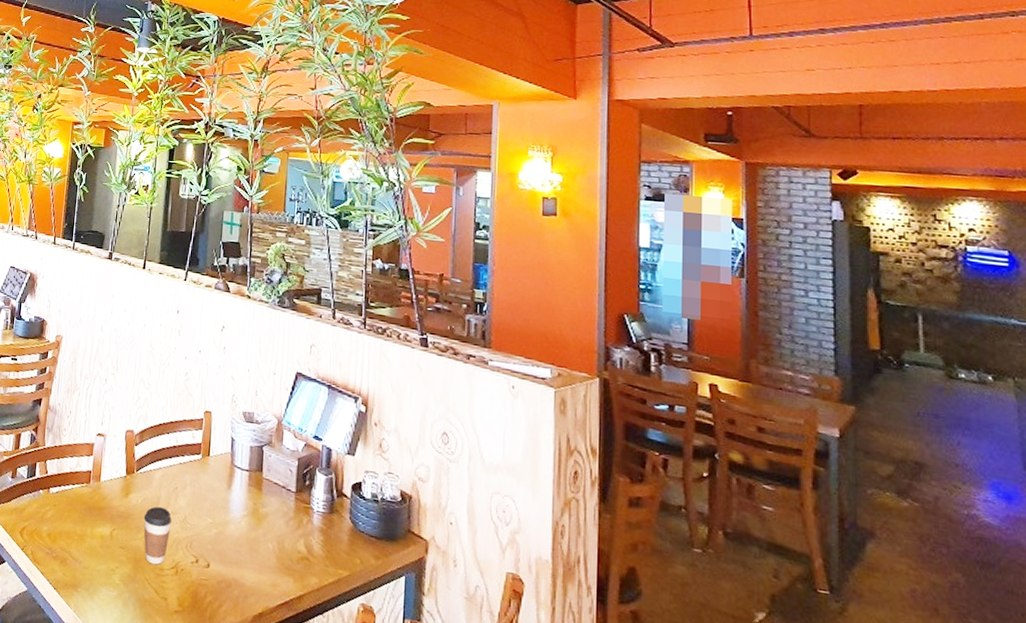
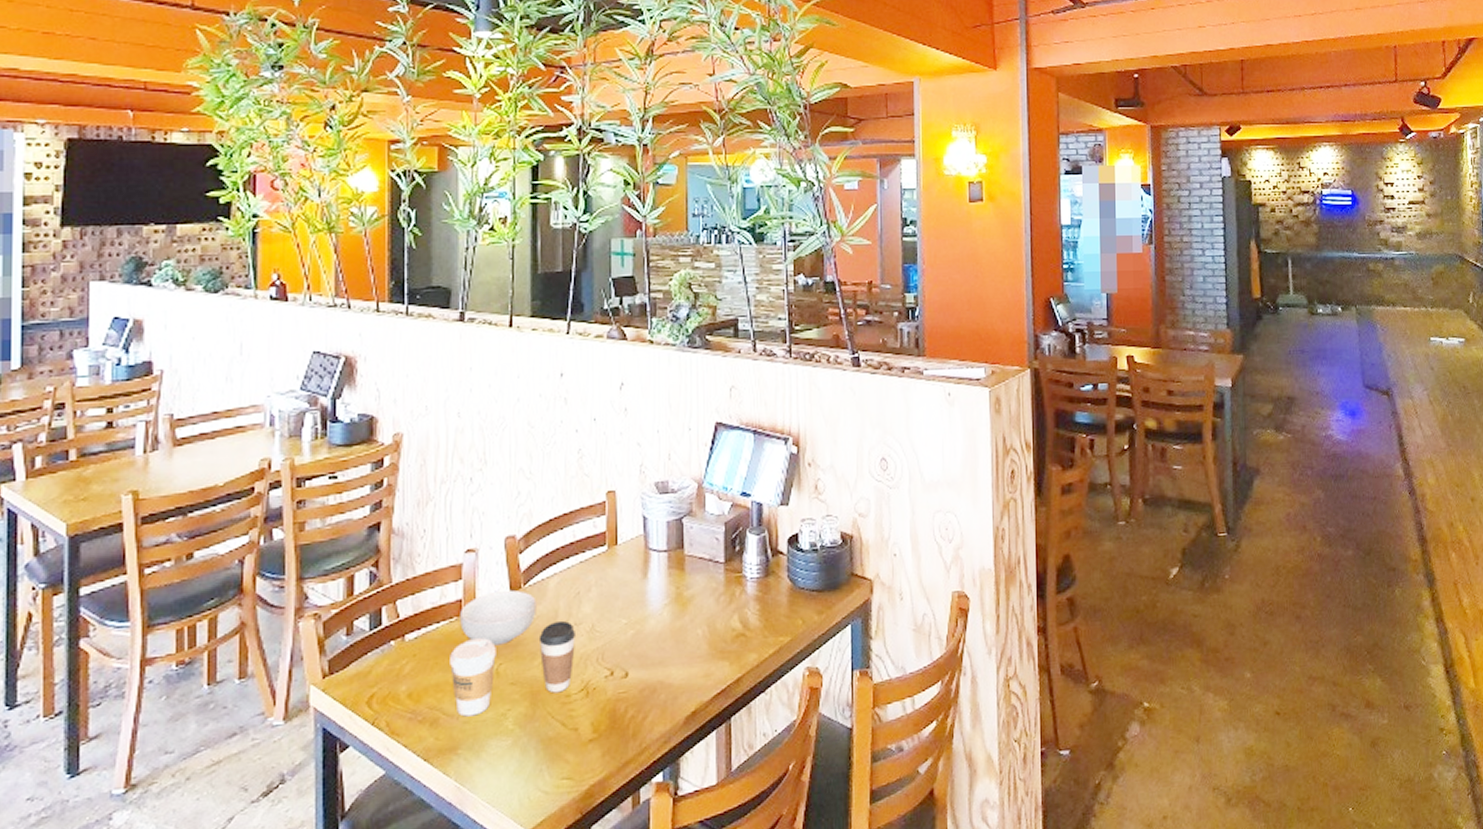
coffee cup: none [78,503,112,565] -> present [450,638,496,717]
cereal bowl: none [88,471,145,514] -> present [460,590,537,646]

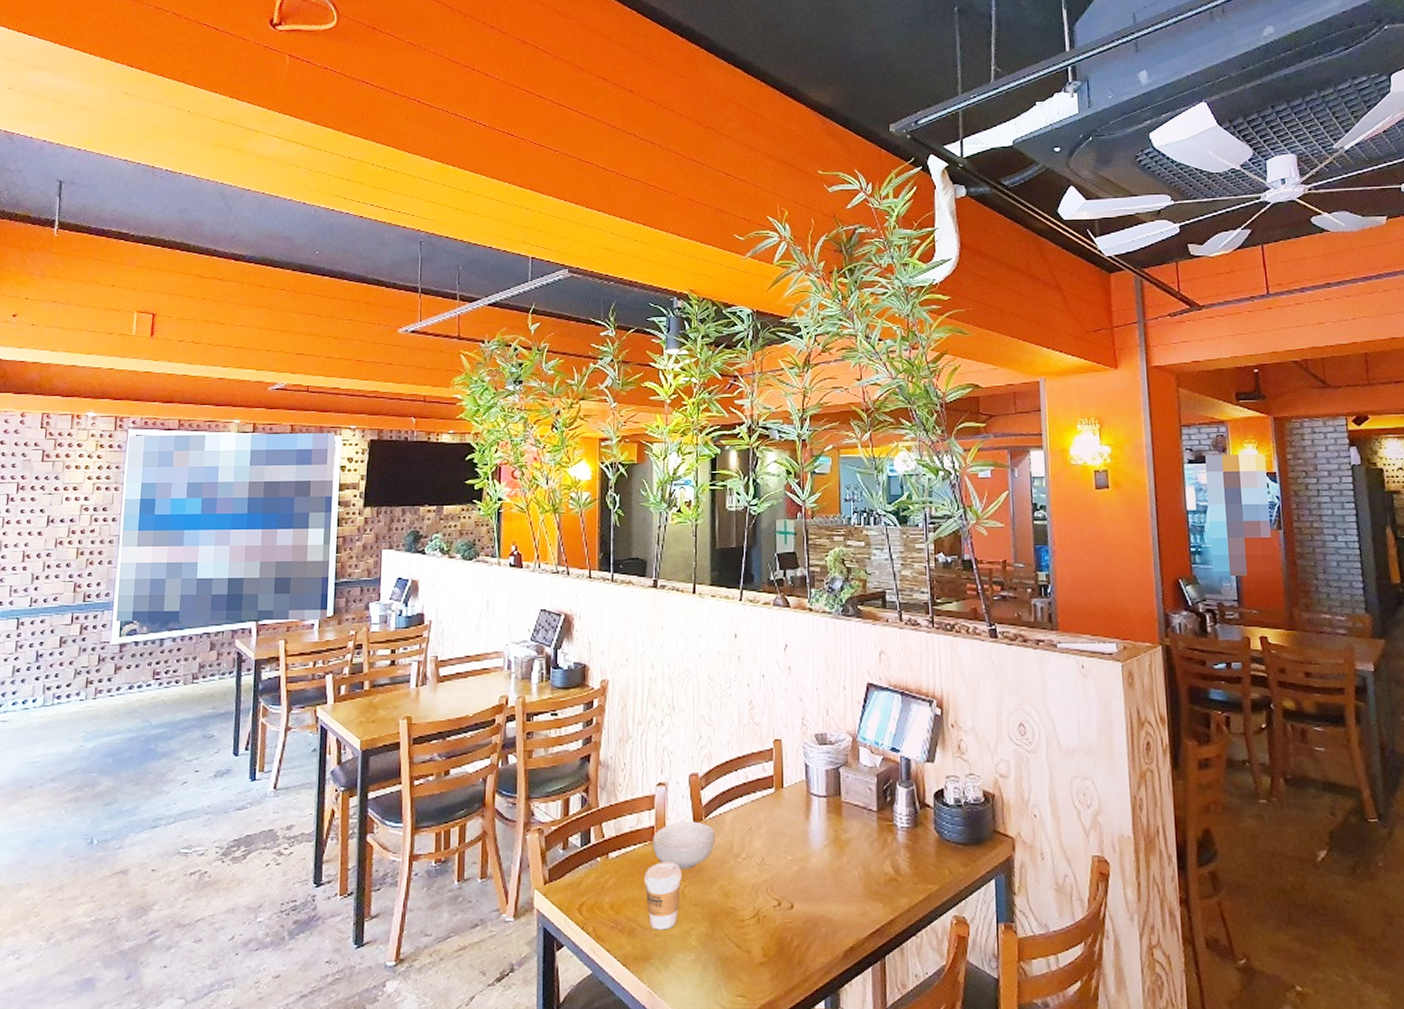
coffee cup: present [538,620,575,693] -> none [717,852,748,917]

